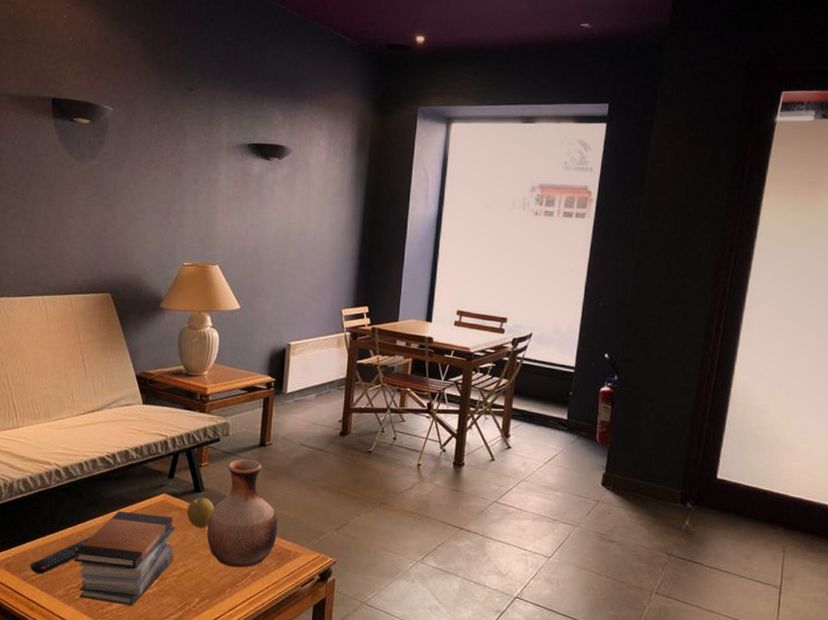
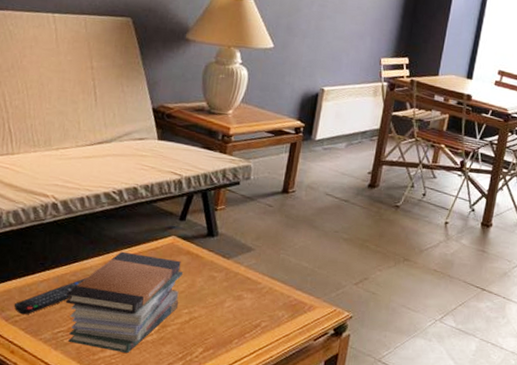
fruit: present [186,497,215,529] -> none [196,242,228,275]
vase: present [207,459,278,568] -> none [216,205,295,318]

